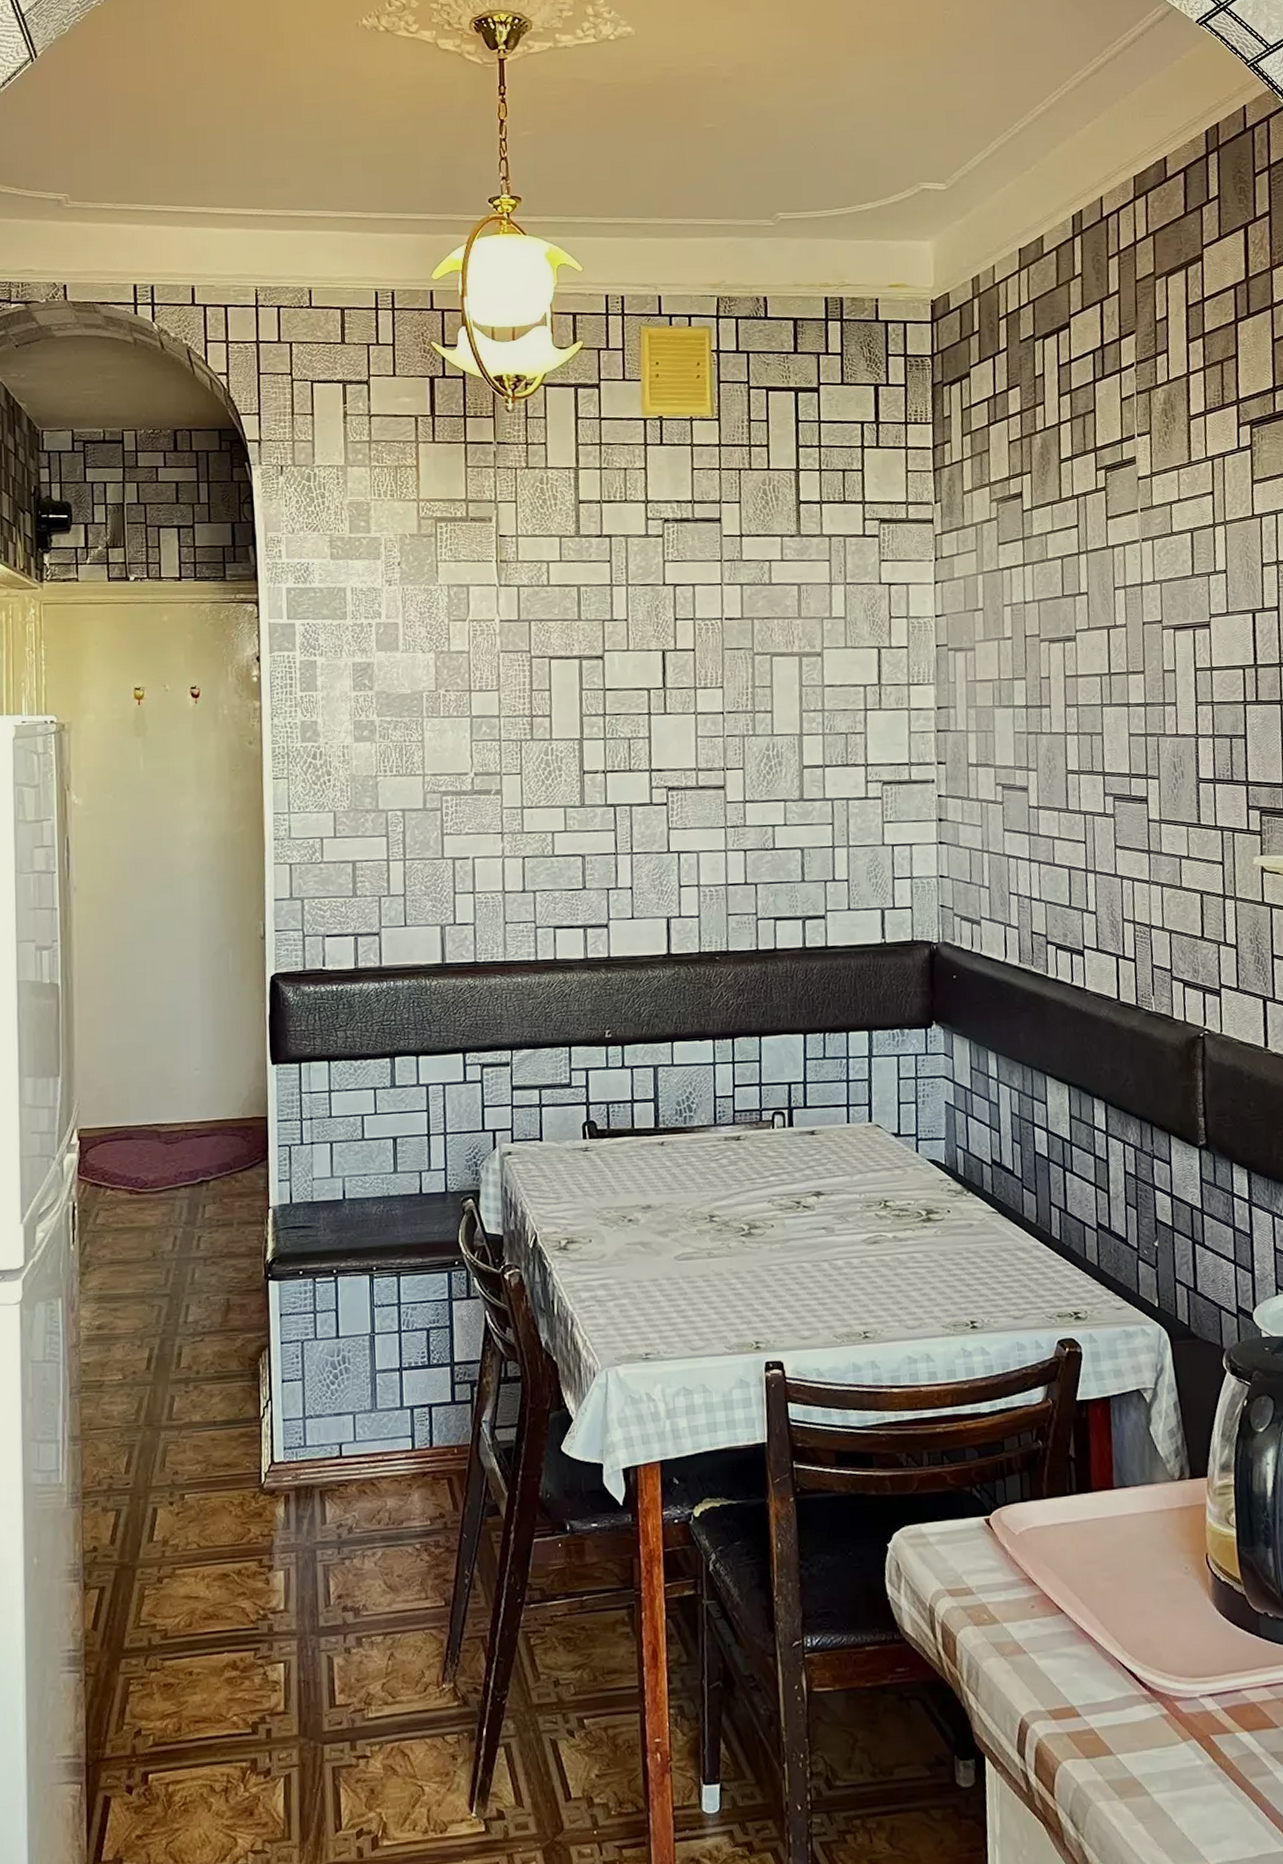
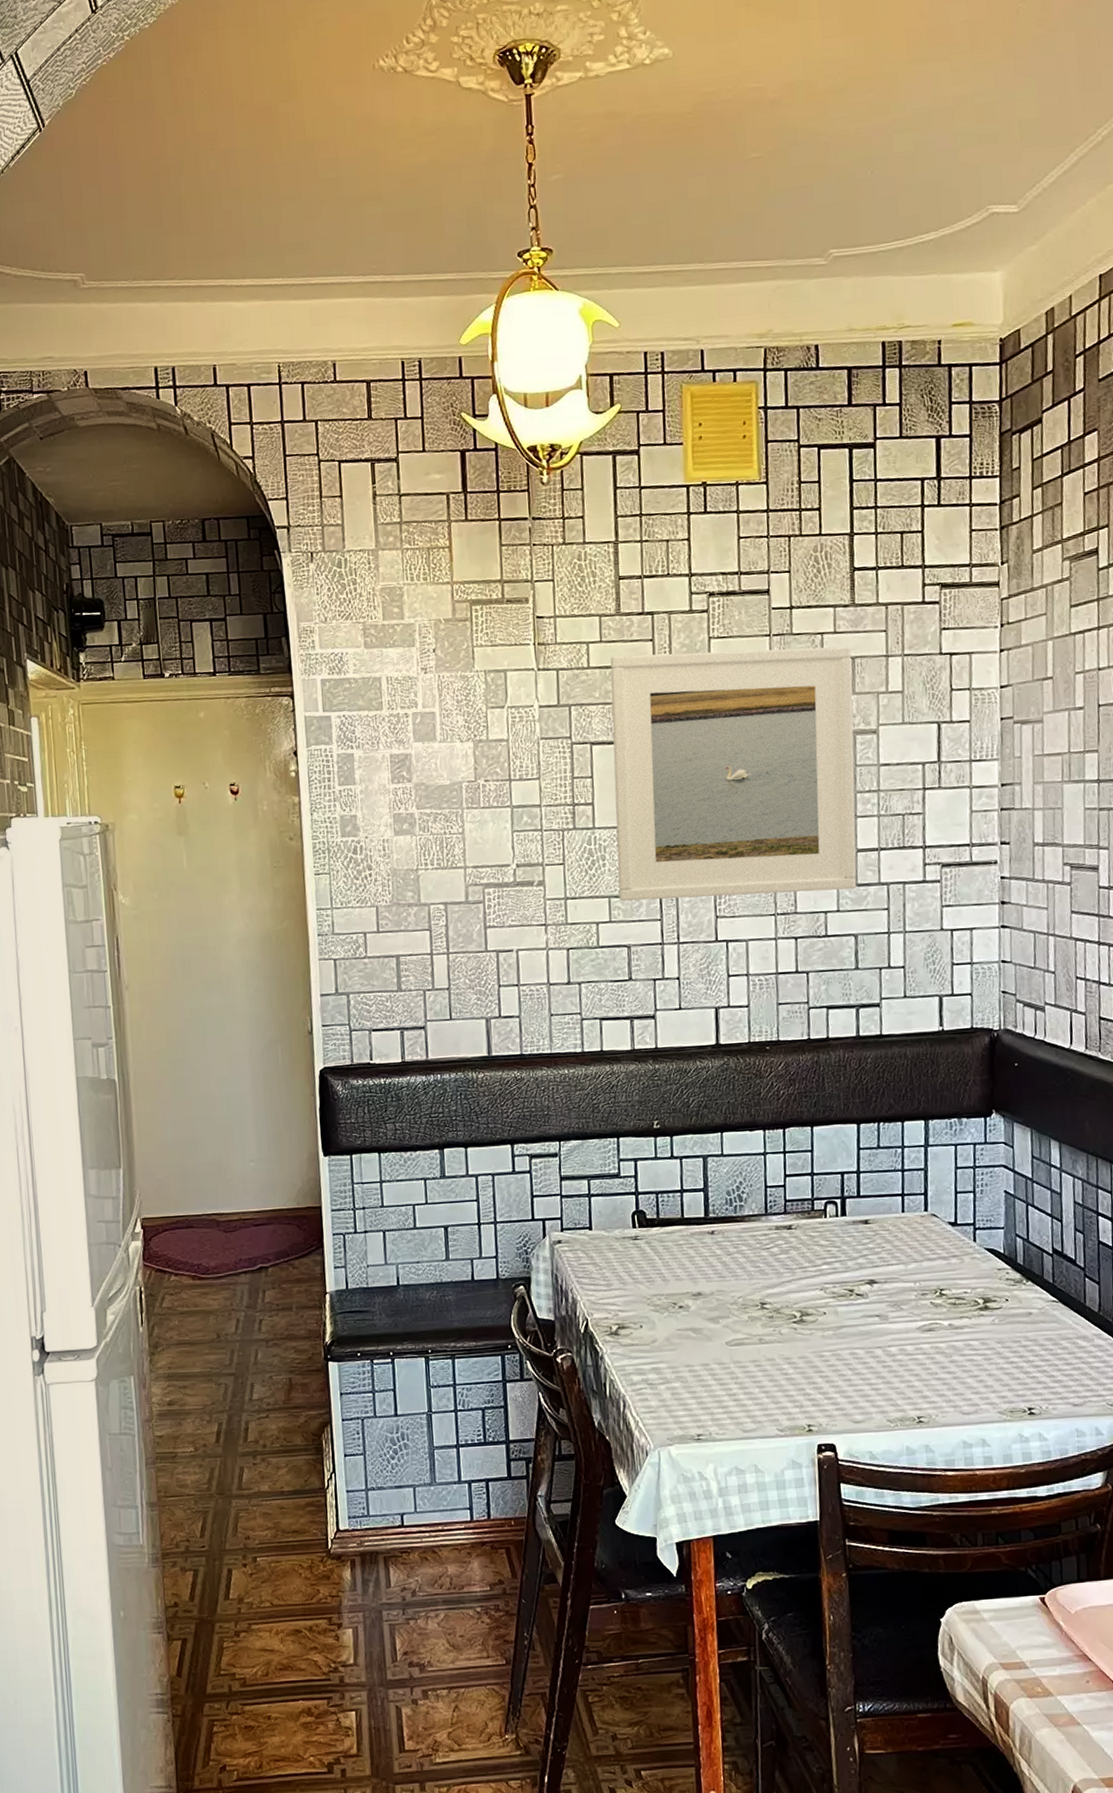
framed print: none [569,573,803,812] -> present [610,646,857,901]

